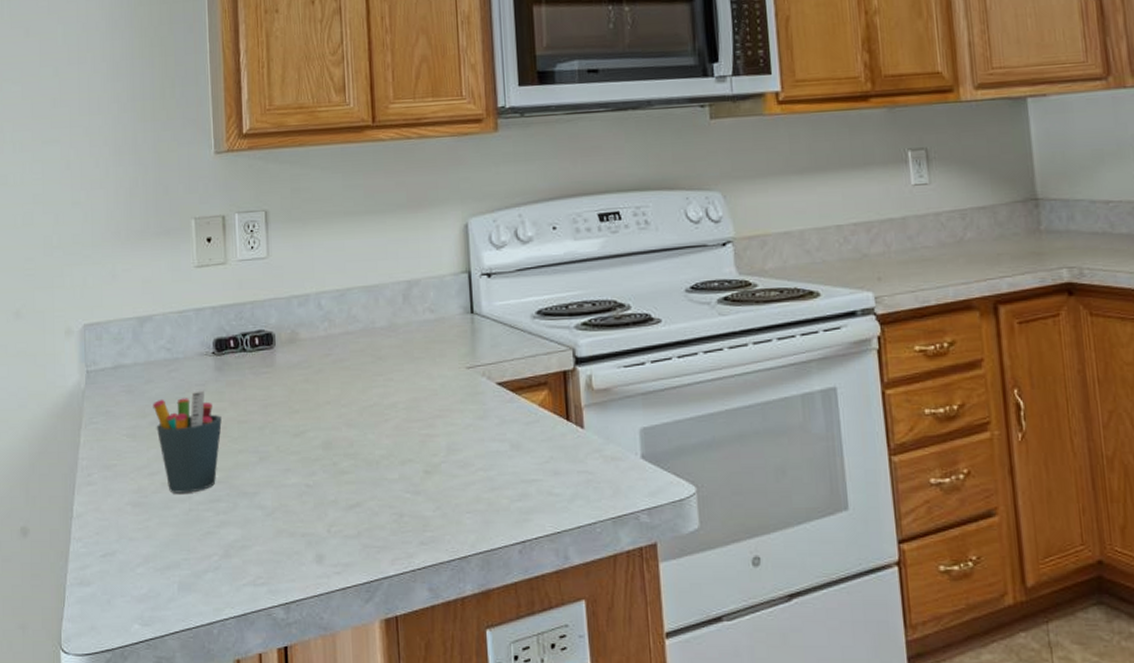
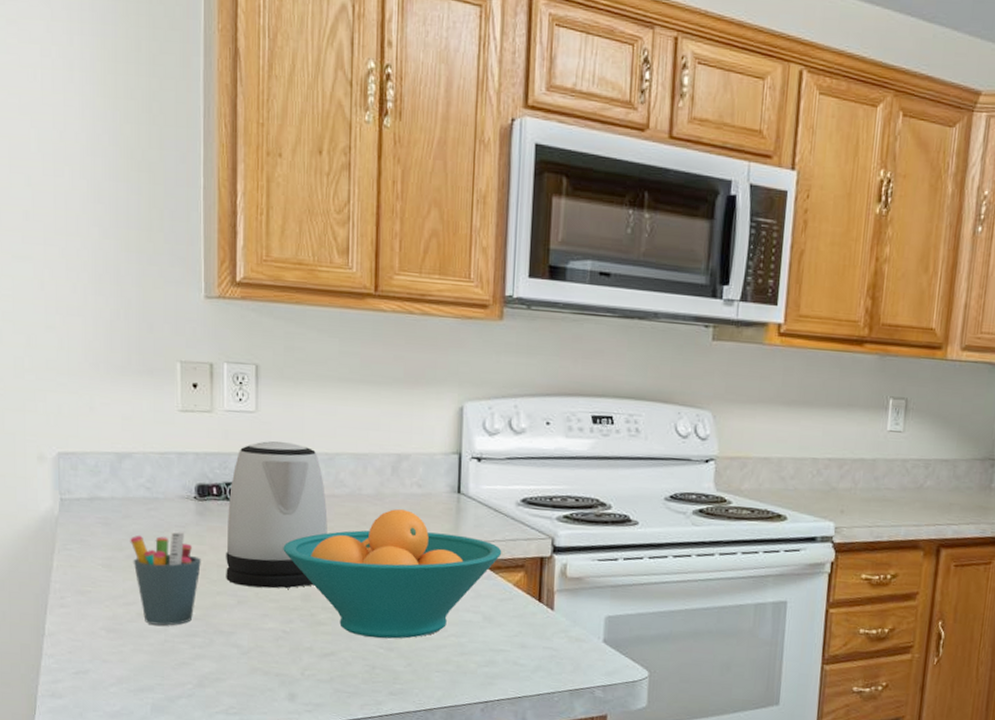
kettle: none [245,284,344,441] -> present [226,441,328,589]
fruit bowl: none [301,337,523,482] -> present [283,508,502,639]

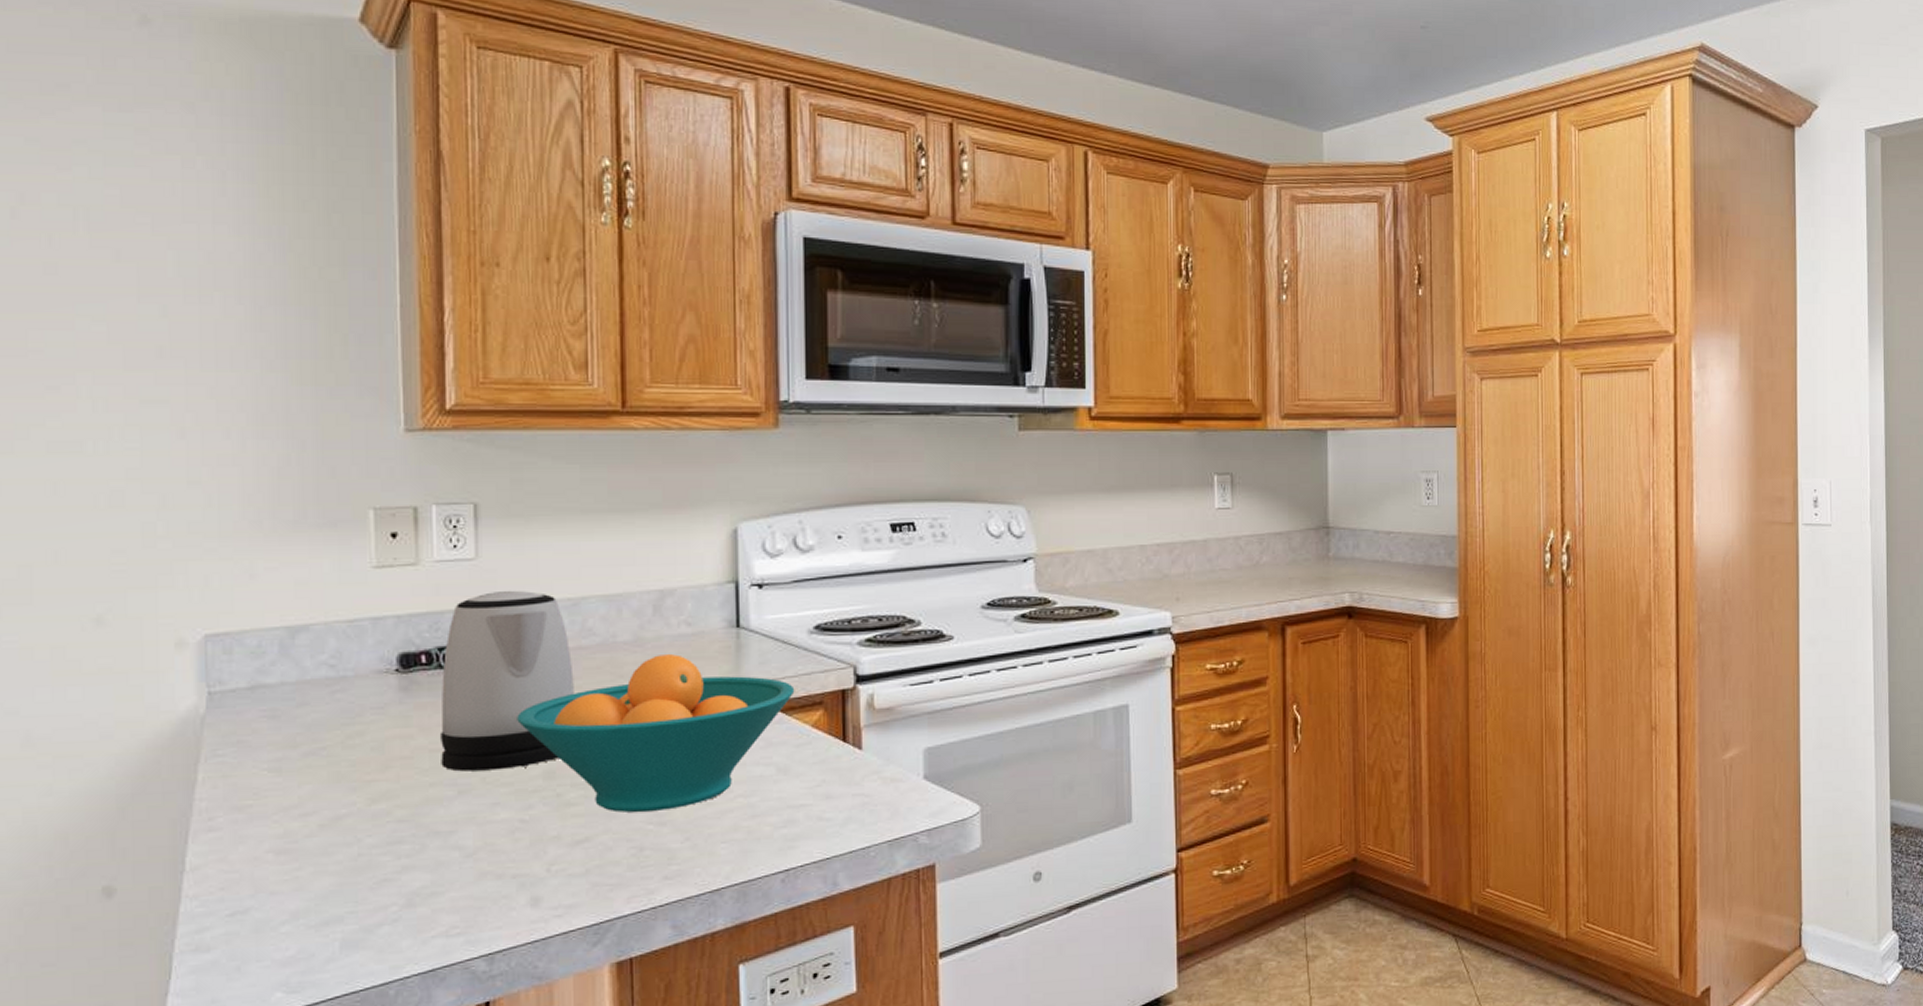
pen holder: present [130,531,201,626] -> none [308,714,407,837]

